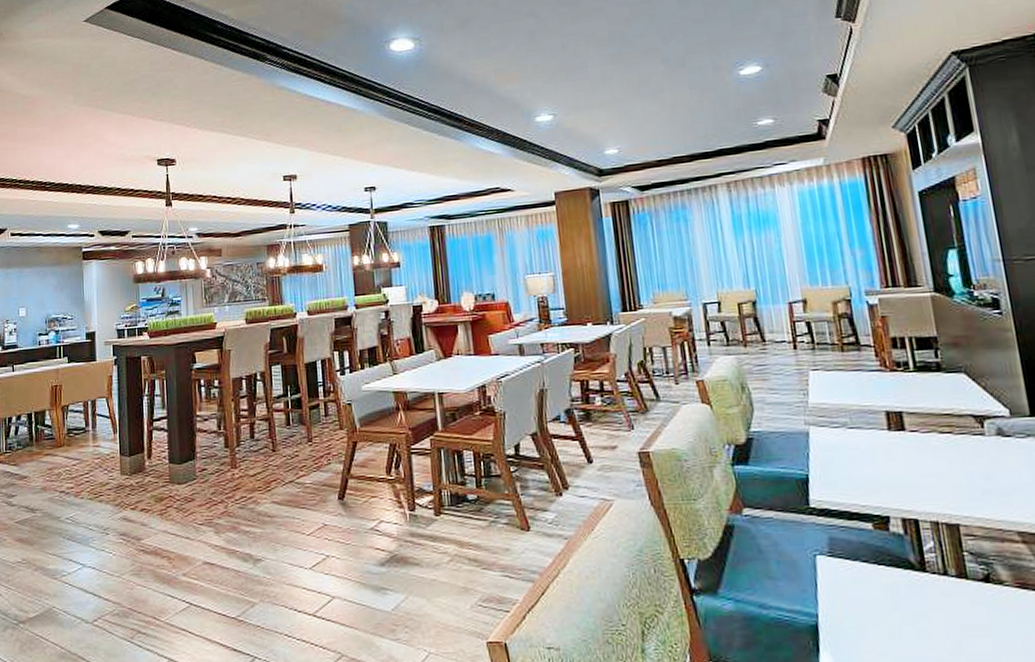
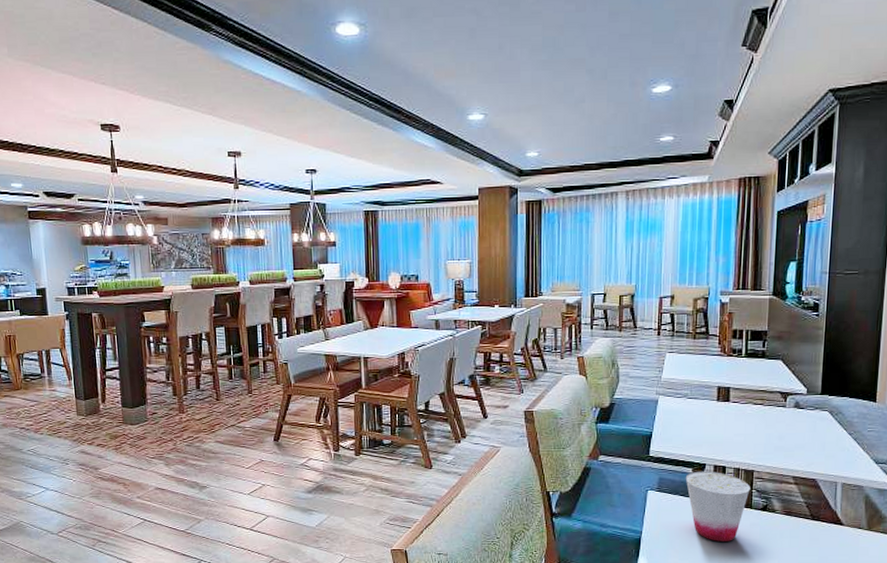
cup: none [864,526,960,629] -> present [685,471,750,542]

